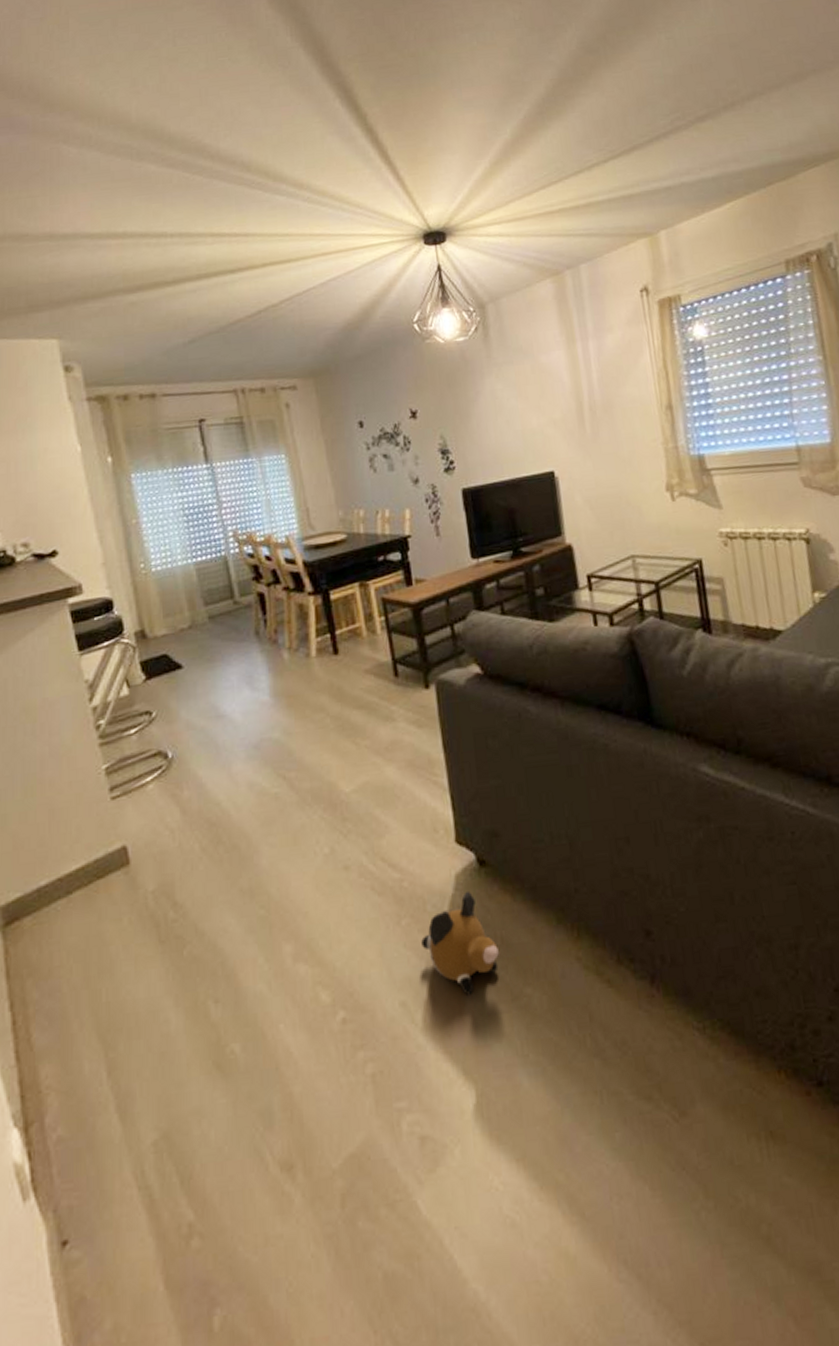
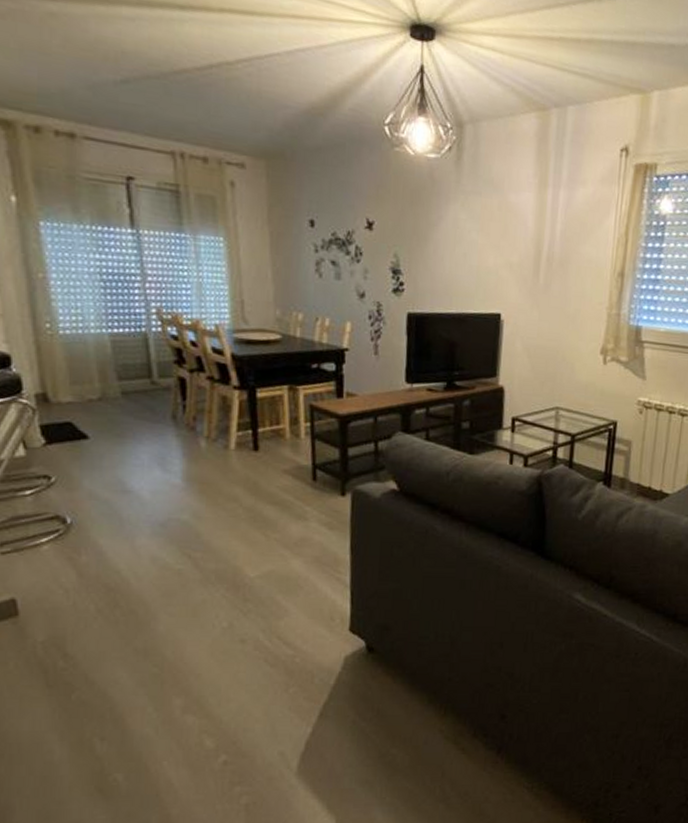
plush toy: present [421,892,499,995] -> none [305,672,374,751]

